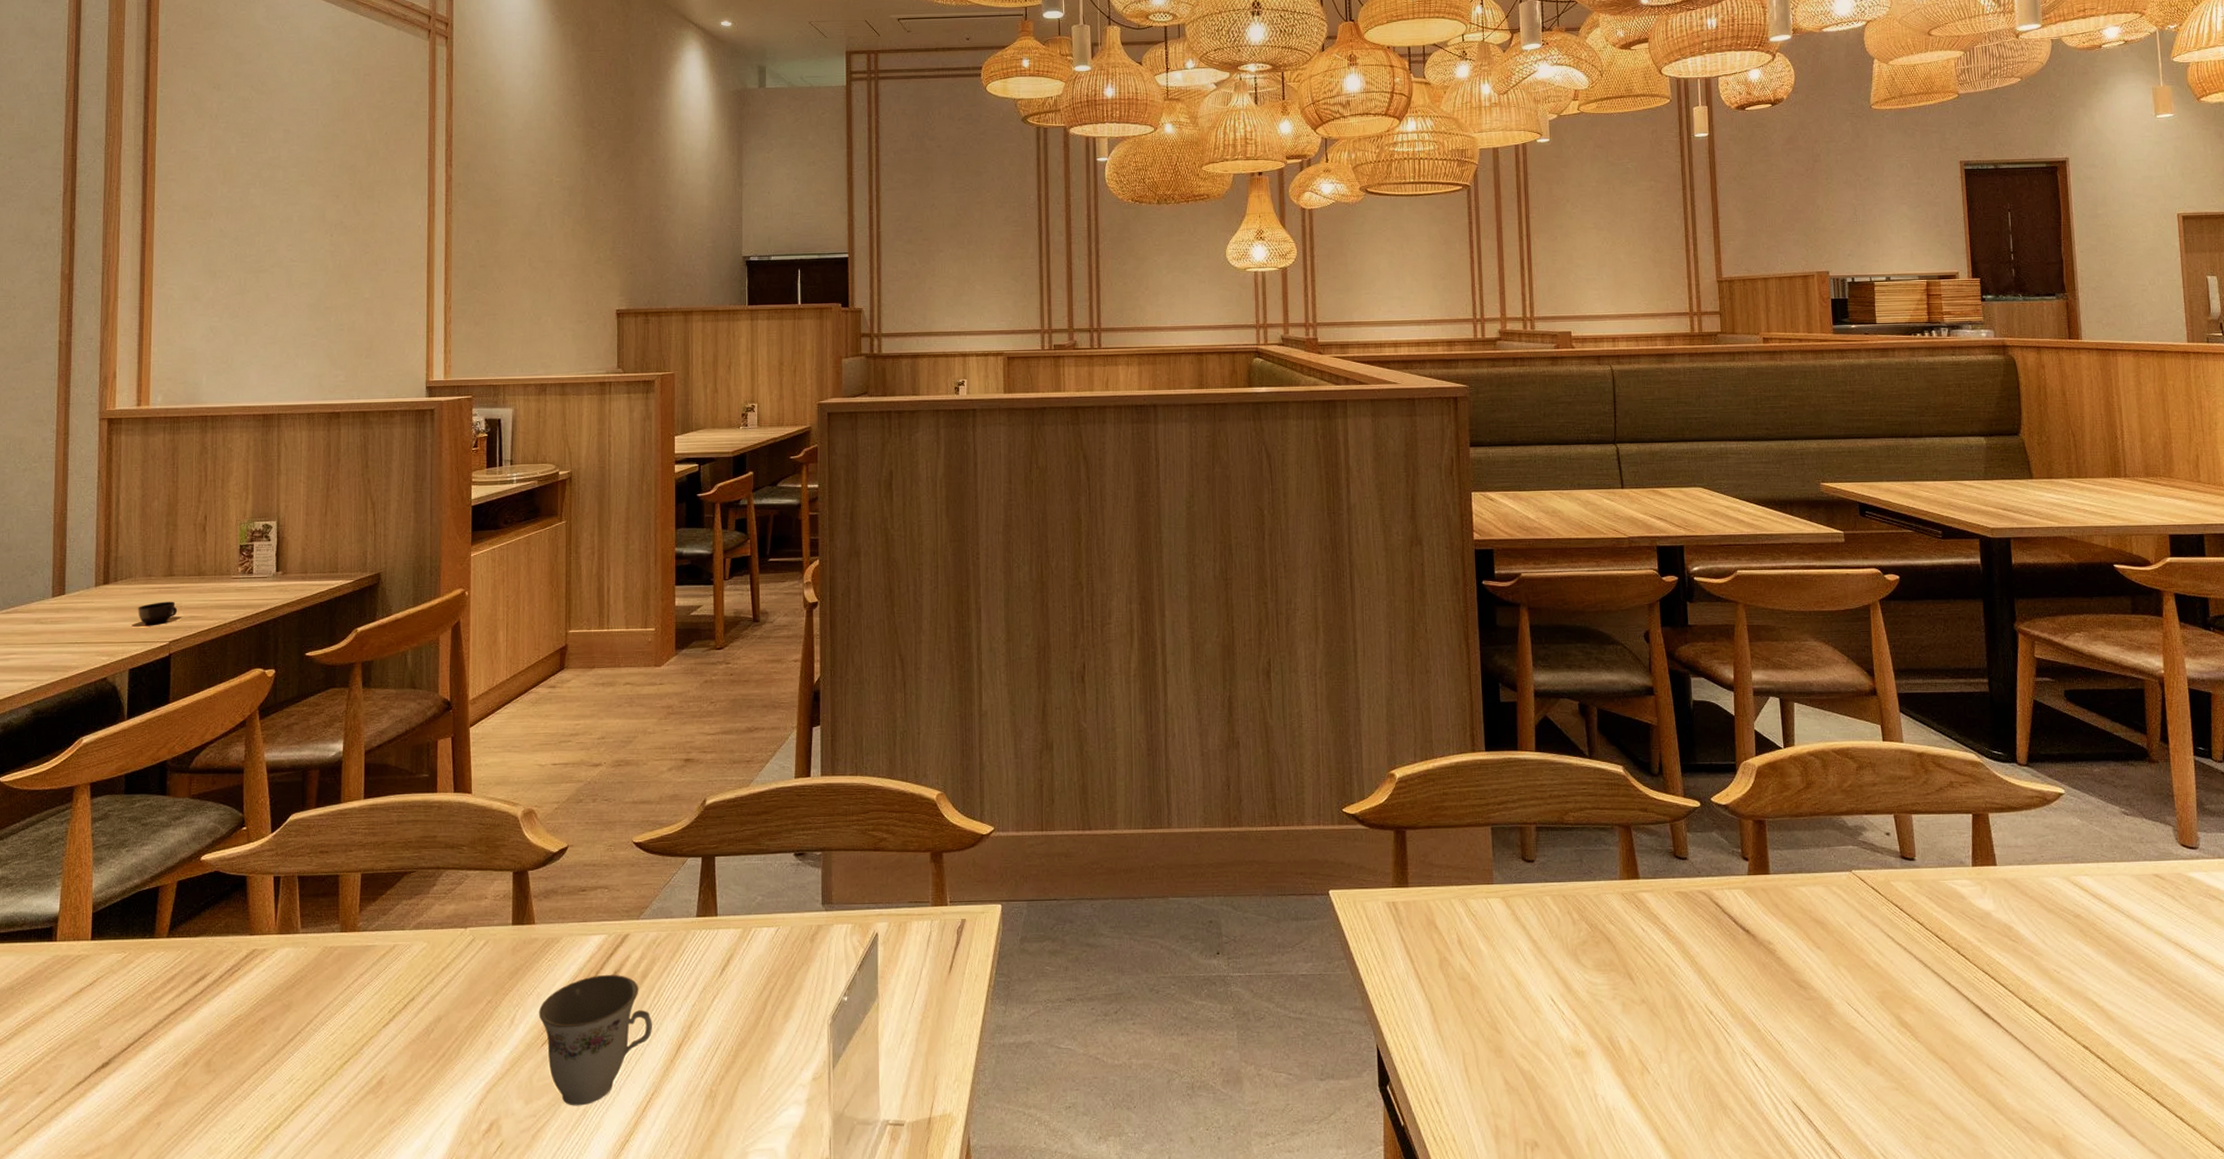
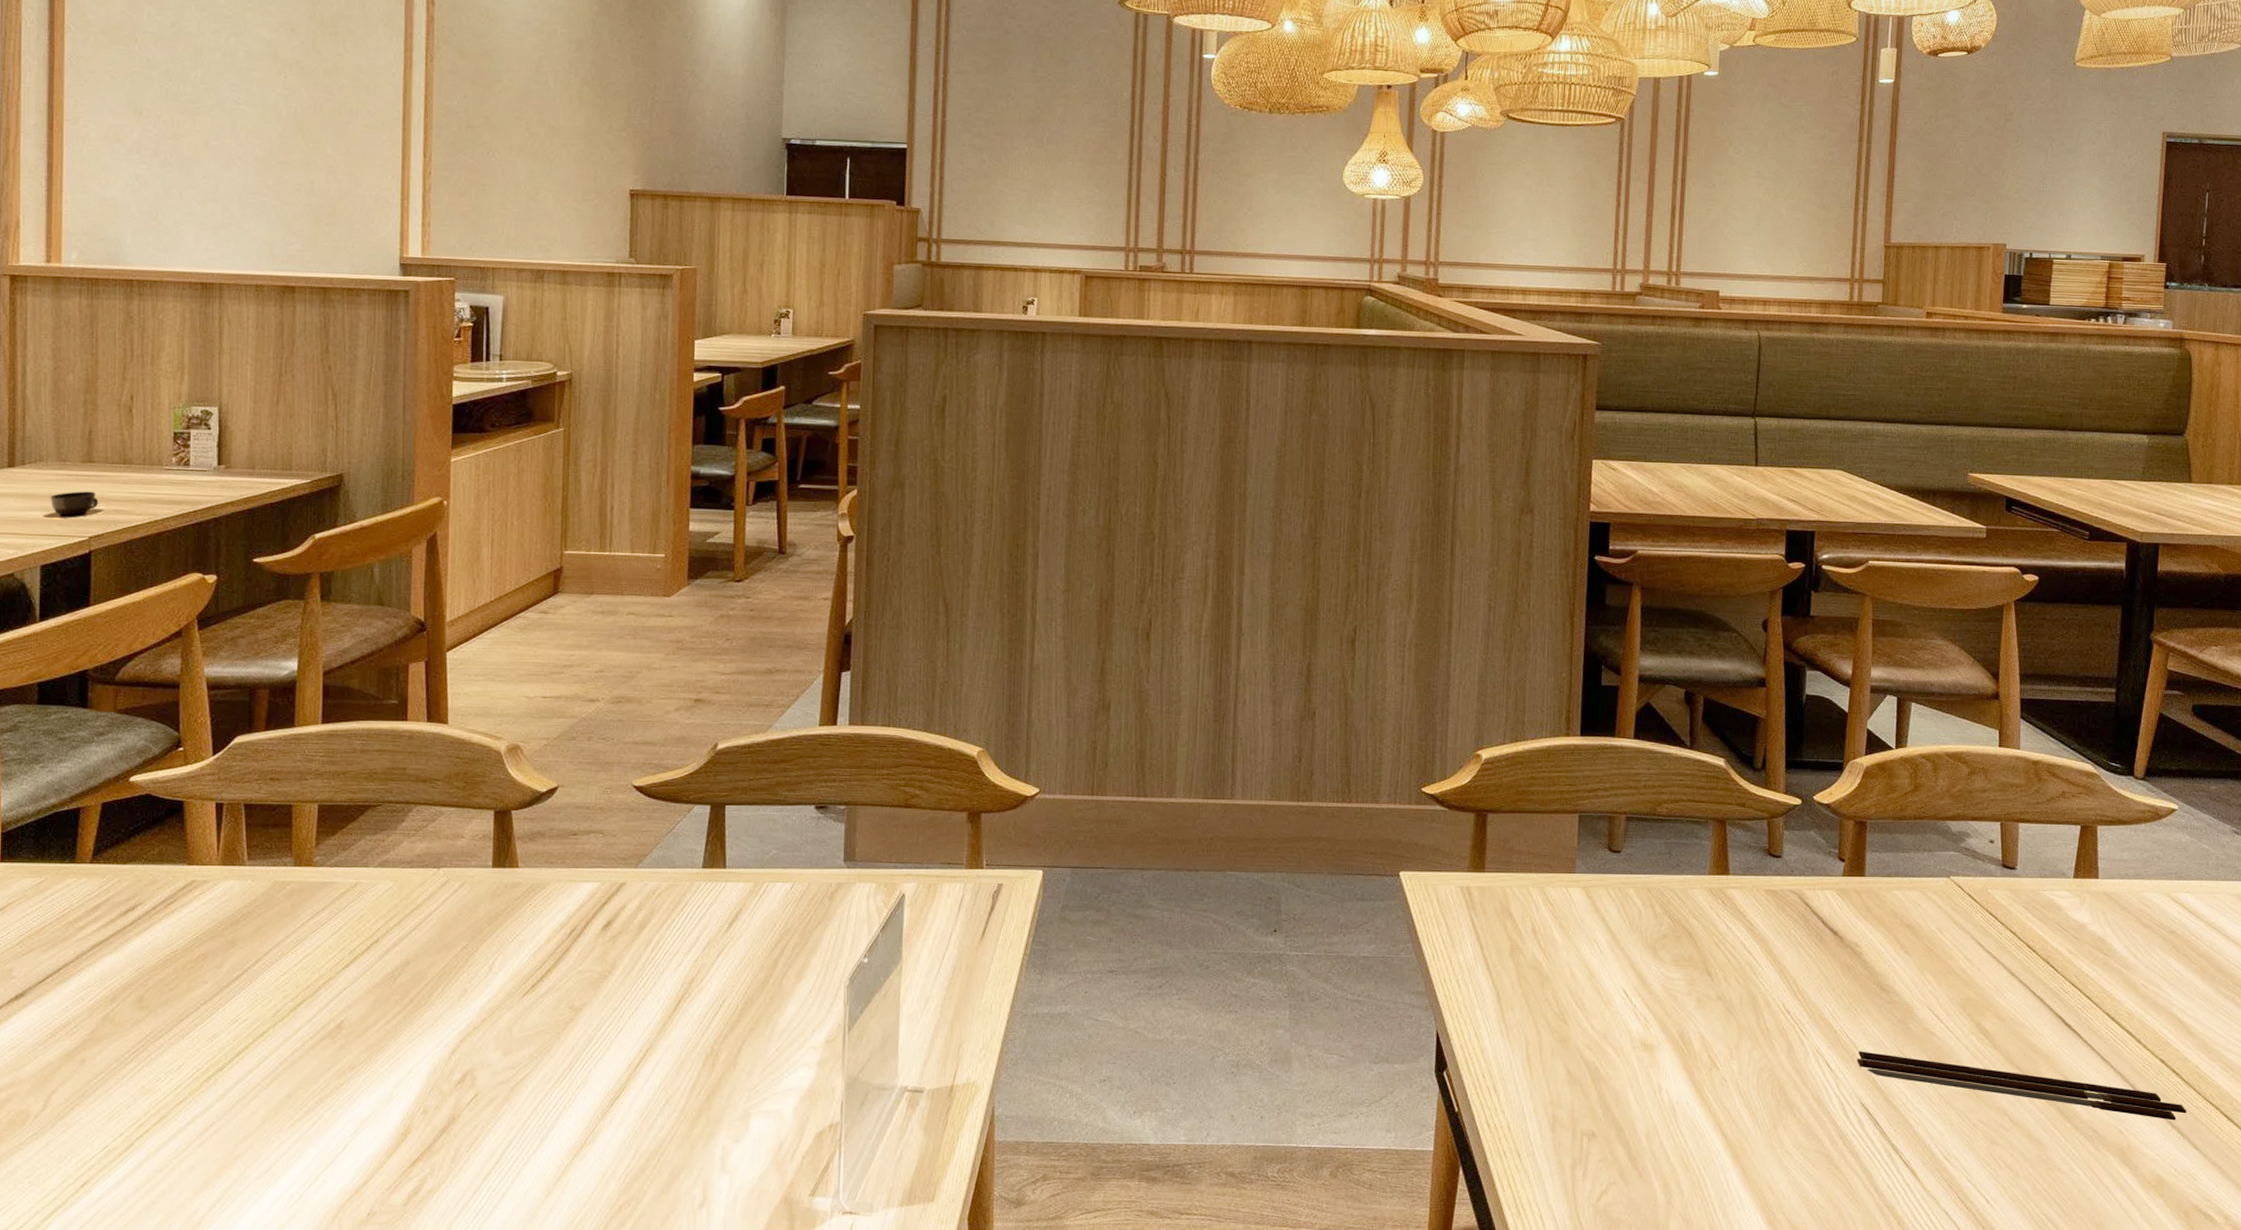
teacup: present [538,974,652,1106] -> none [520,924,649,1060]
chopsticks: none [1783,1049,2118,1108] -> present [1857,1051,2187,1121]

